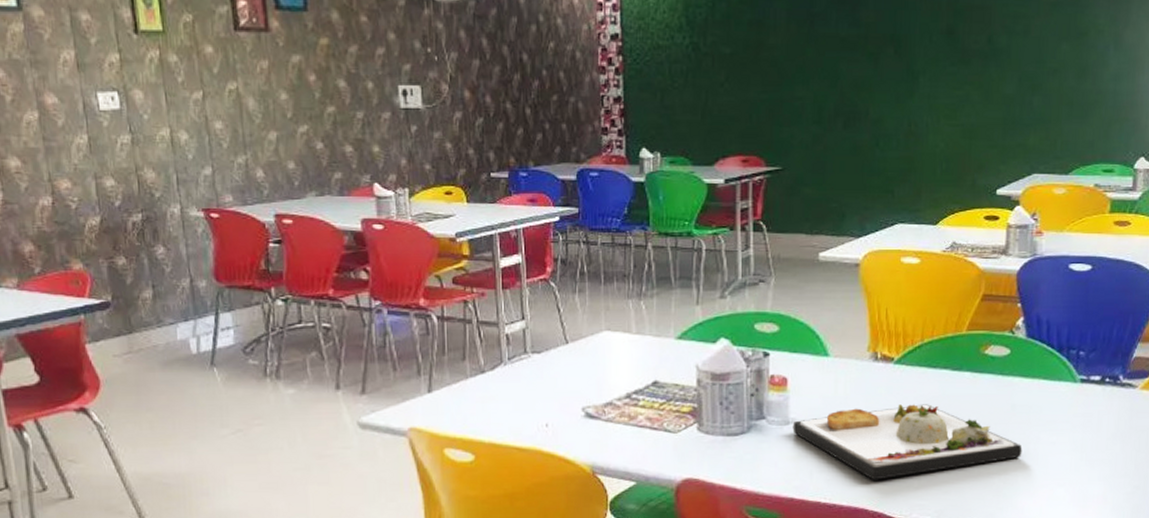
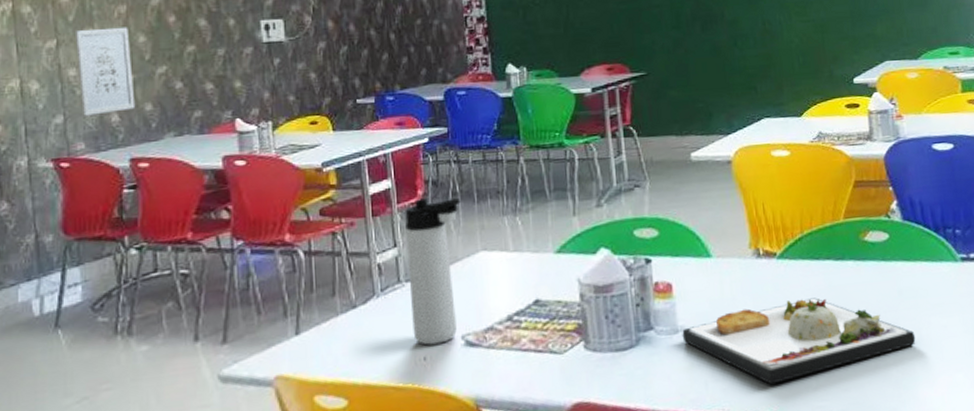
wall art: none [219,82,279,169] -> present [74,27,136,116]
thermos bottle: none [533,276,588,413] -> present [405,198,461,346]

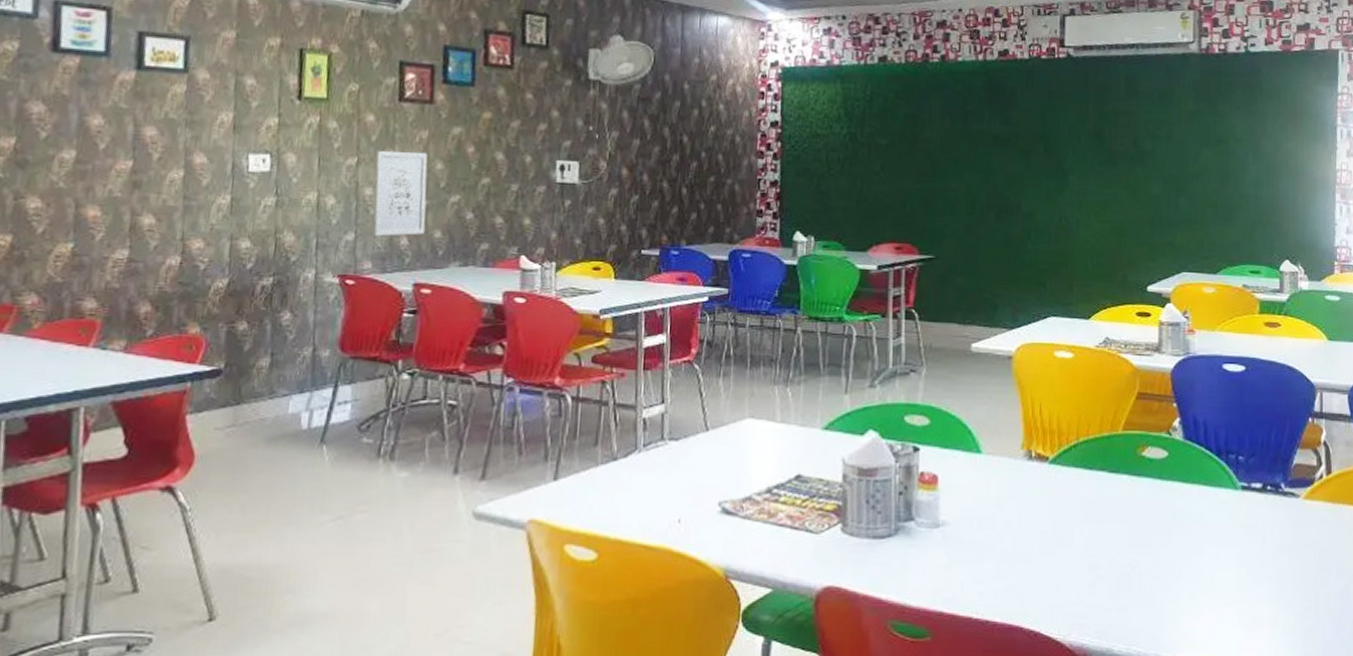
thermos bottle: present [405,198,461,346] -> none [670,358,733,508]
dinner plate: present [682,297,916,385] -> none [943,508,1186,594]

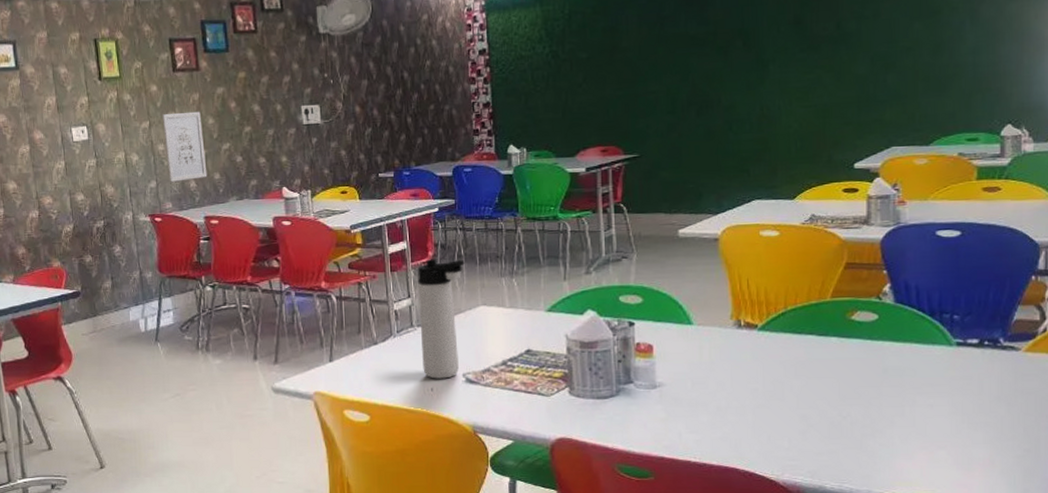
thermos bottle: none [670,358,733,508] -> present [417,259,465,379]

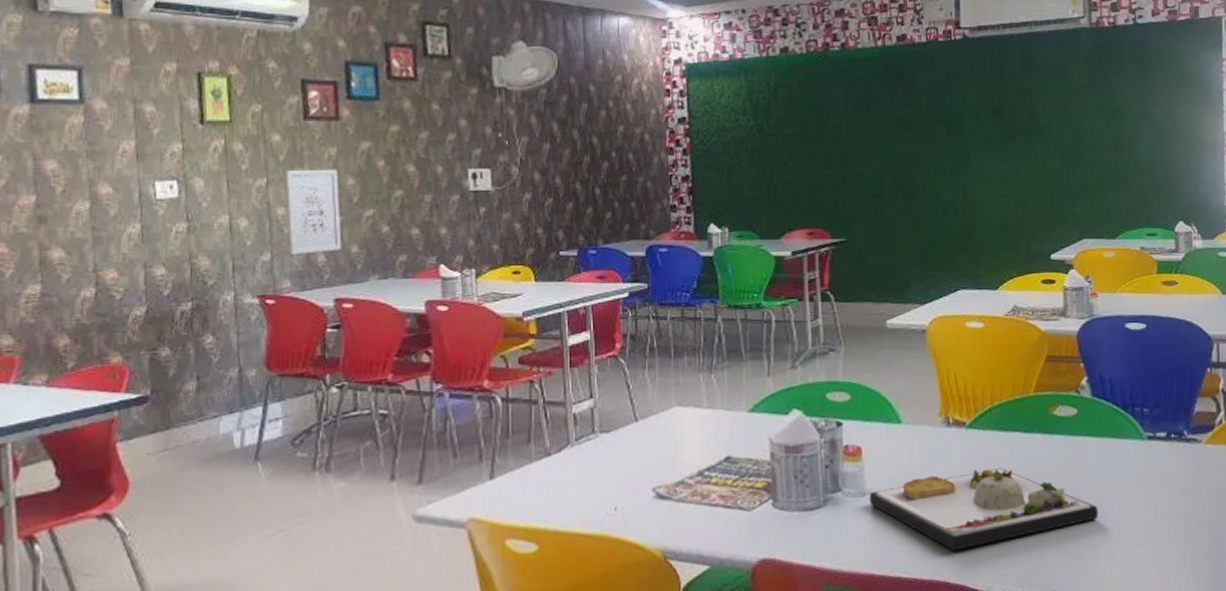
thermos bottle: present [417,259,465,379] -> none [602,352,658,496]
dinner plate: none [660,368,898,441] -> present [869,468,1099,551]

